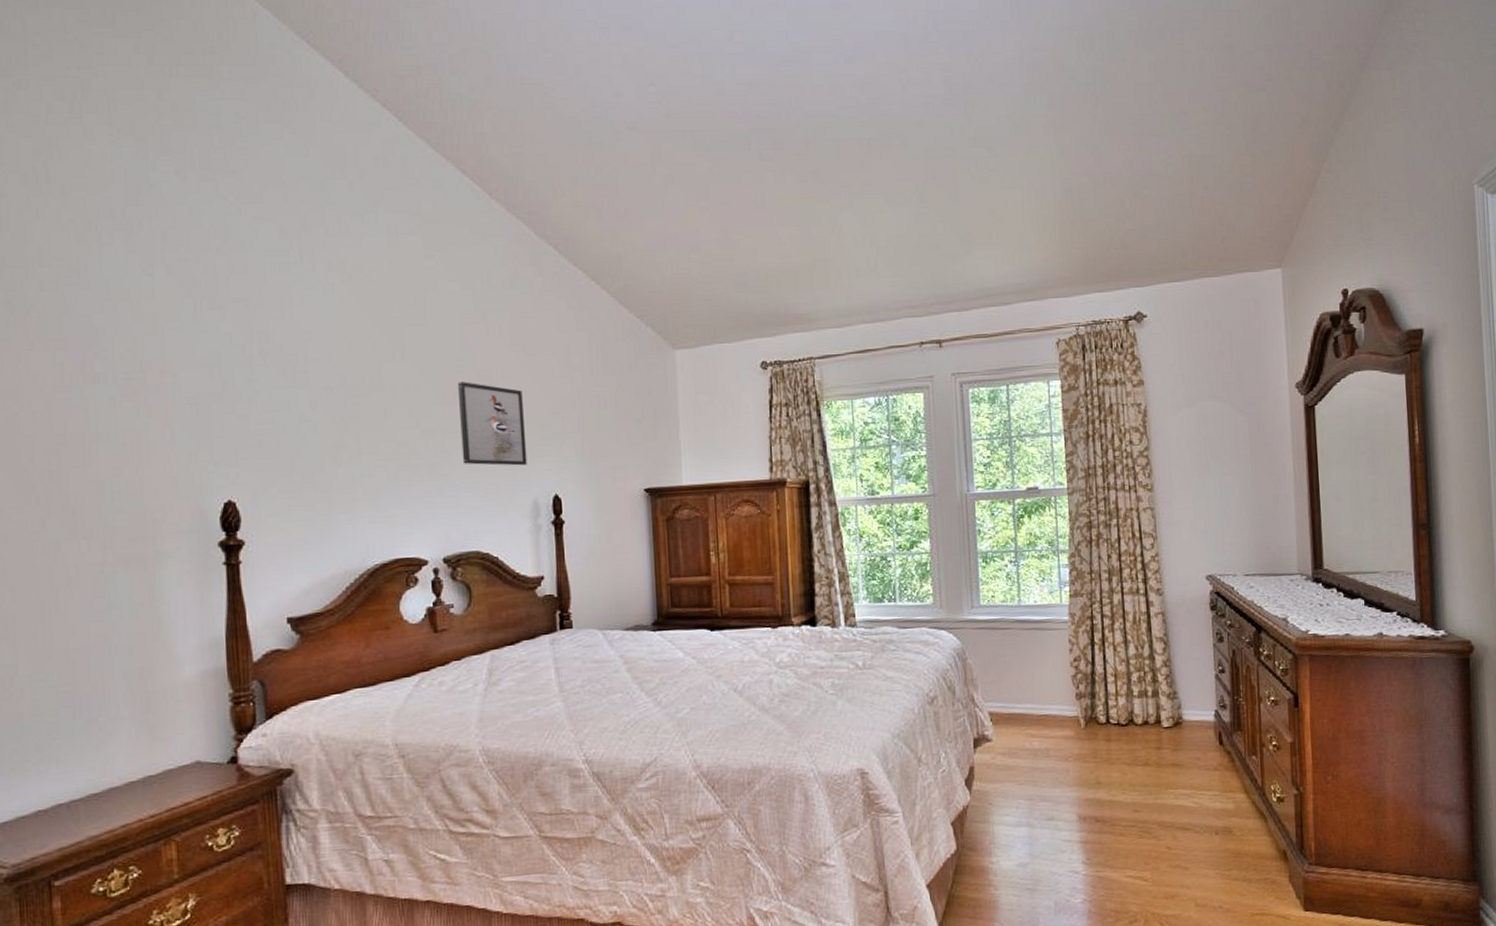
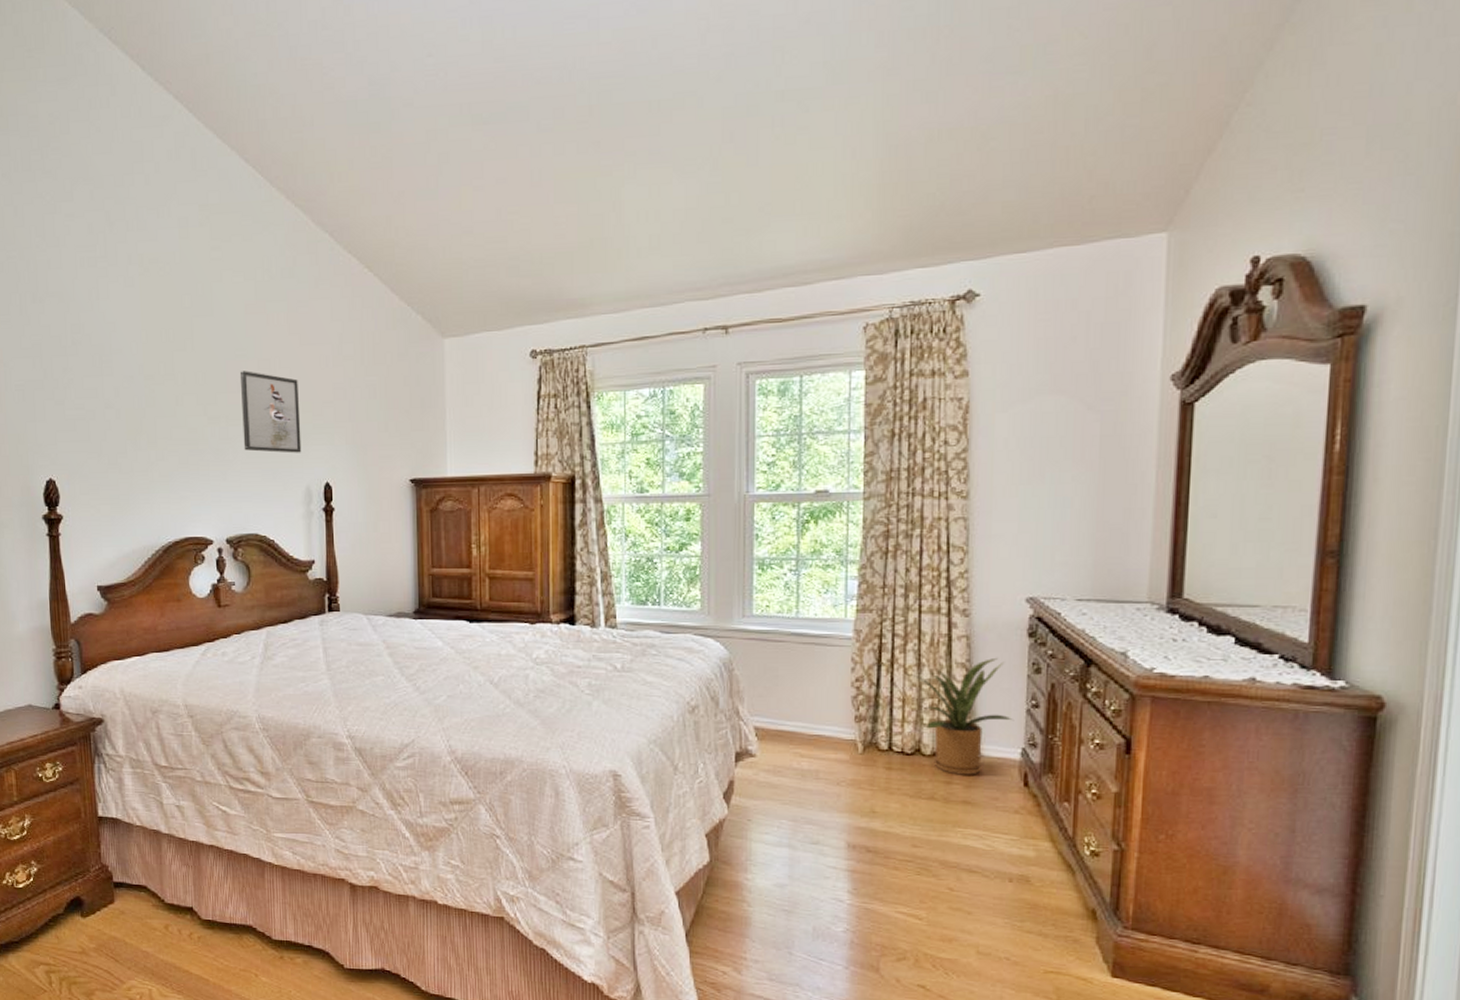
house plant: none [1116,630,1207,741] -> present [906,657,1014,775]

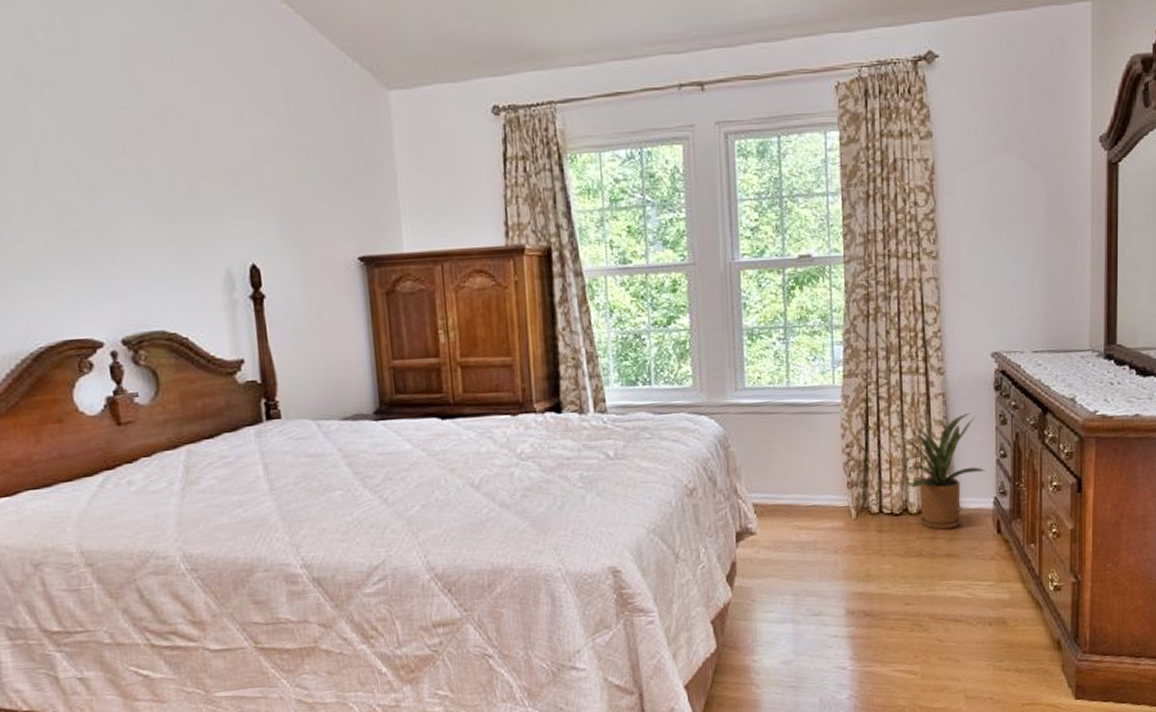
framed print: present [239,371,302,453] -> none [123,127,217,230]

